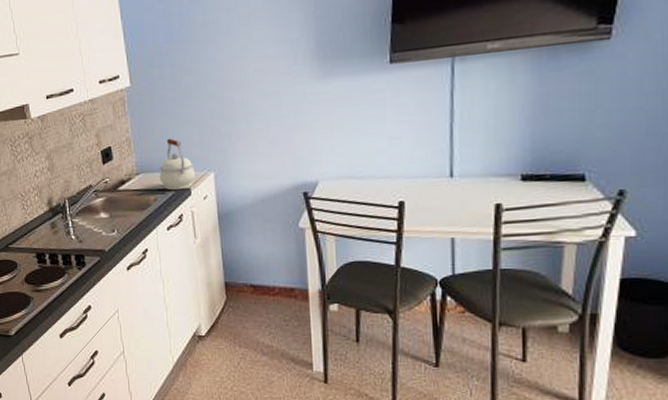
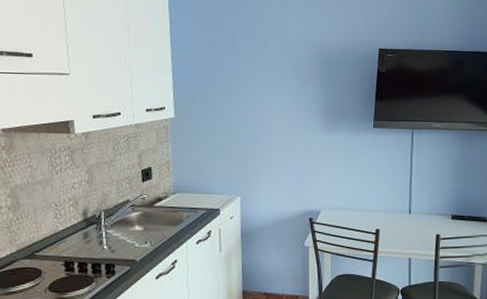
kettle: present [159,138,196,191] -> none [193,165,225,210]

